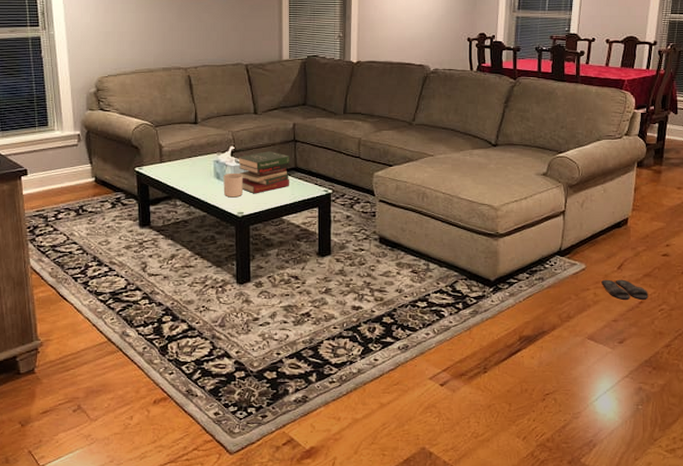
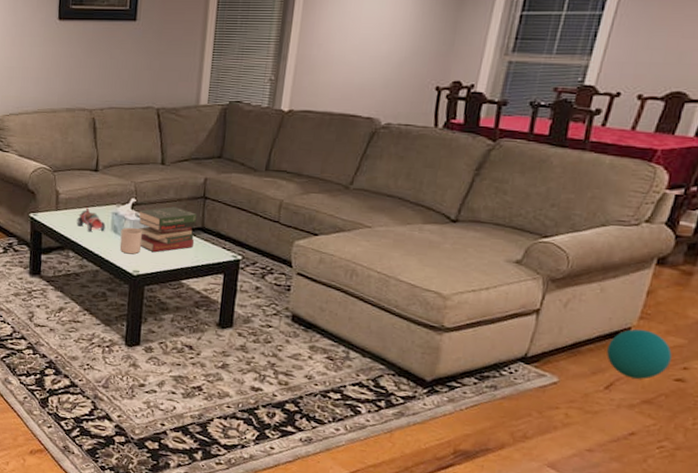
toy car: none [181,157,209,181] -> present [77,206,106,232]
slippers: present [601,279,648,300] -> none [578,399,645,431]
ball: none [615,218,658,258] -> present [607,328,672,379]

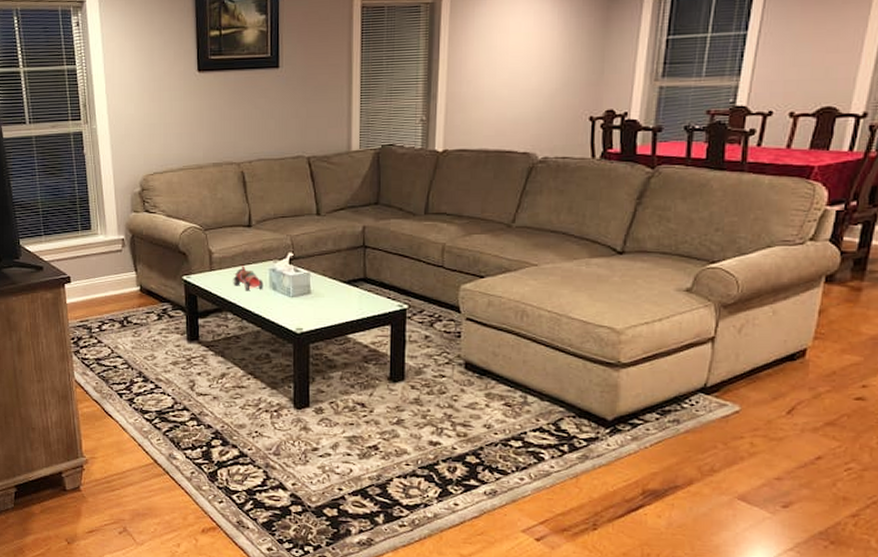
mug: present [119,227,143,254] -> none [280,283,304,311]
books: present [138,206,198,253] -> none [297,258,358,308]
ball: present [607,328,672,379] -> none [785,349,850,401]

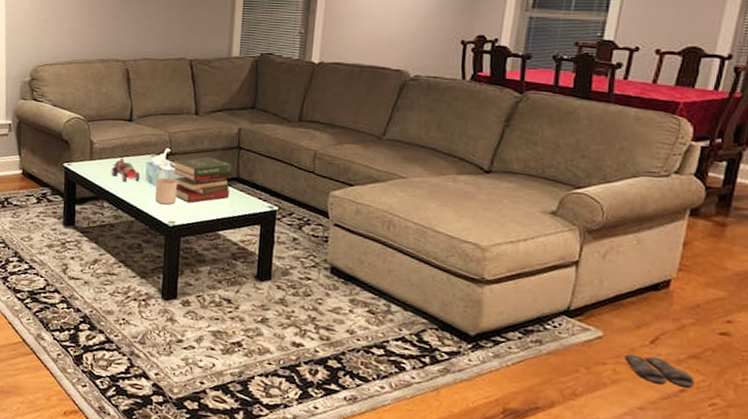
mug: none [280,283,304,311] -> present [155,177,178,205]
books: none [297,258,358,308] -> present [173,157,232,203]
slippers: none [762,426,830,455] -> present [625,354,694,388]

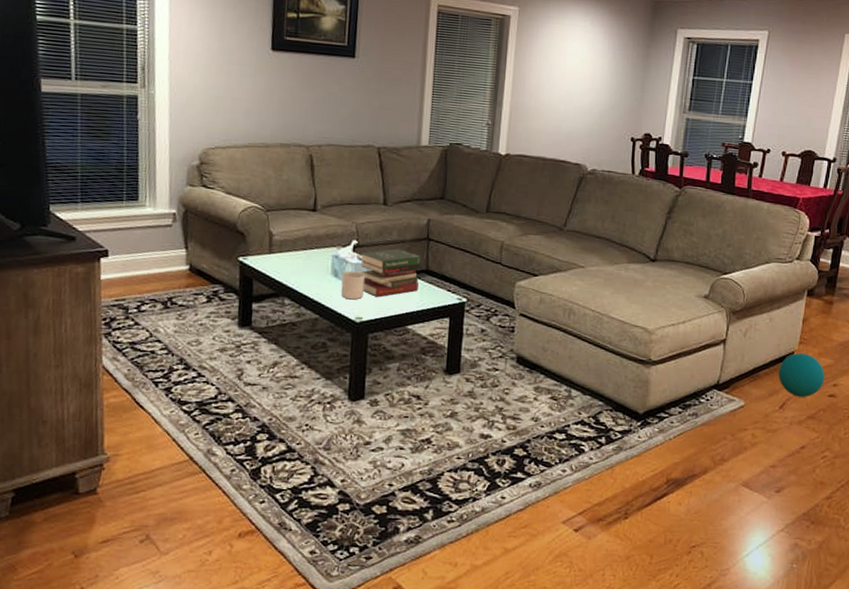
toy car: present [111,156,140,182] -> none [293,249,325,277]
slippers: present [625,354,694,388] -> none [761,419,811,444]
ball: none [649,281,714,333] -> present [779,352,825,397]

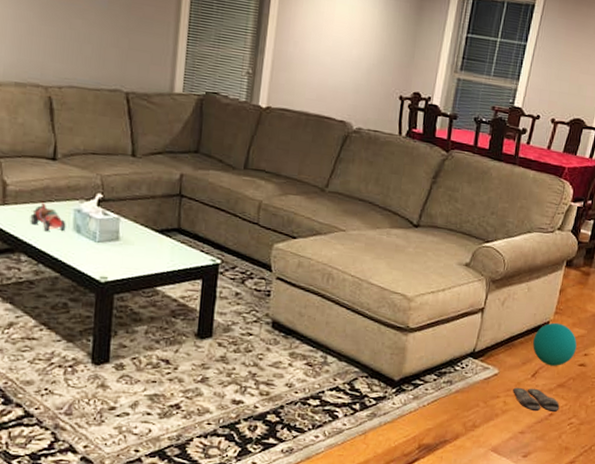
toy car: none [293,249,325,277] -> present [30,201,66,232]
mug: present [341,270,366,300] -> none [84,226,112,258]
books: present [360,248,422,298] -> none [106,204,173,256]
slippers: none [761,419,811,444] -> present [513,387,560,412]

